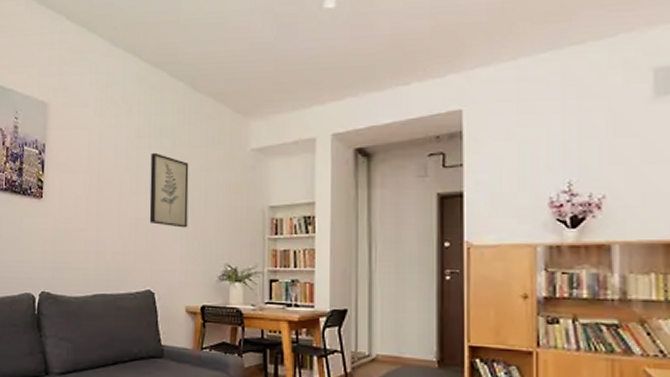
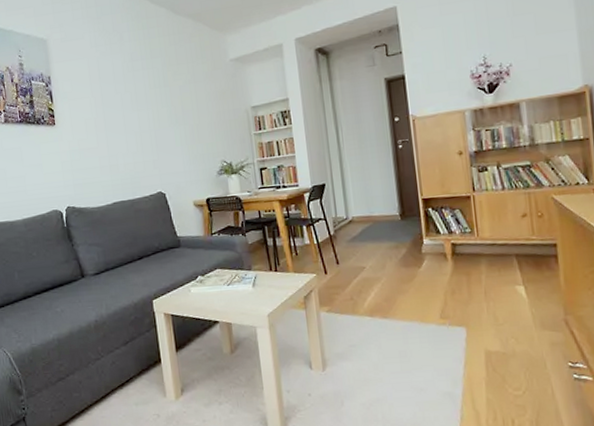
wall art: present [149,152,189,228] -> none [145,72,186,135]

